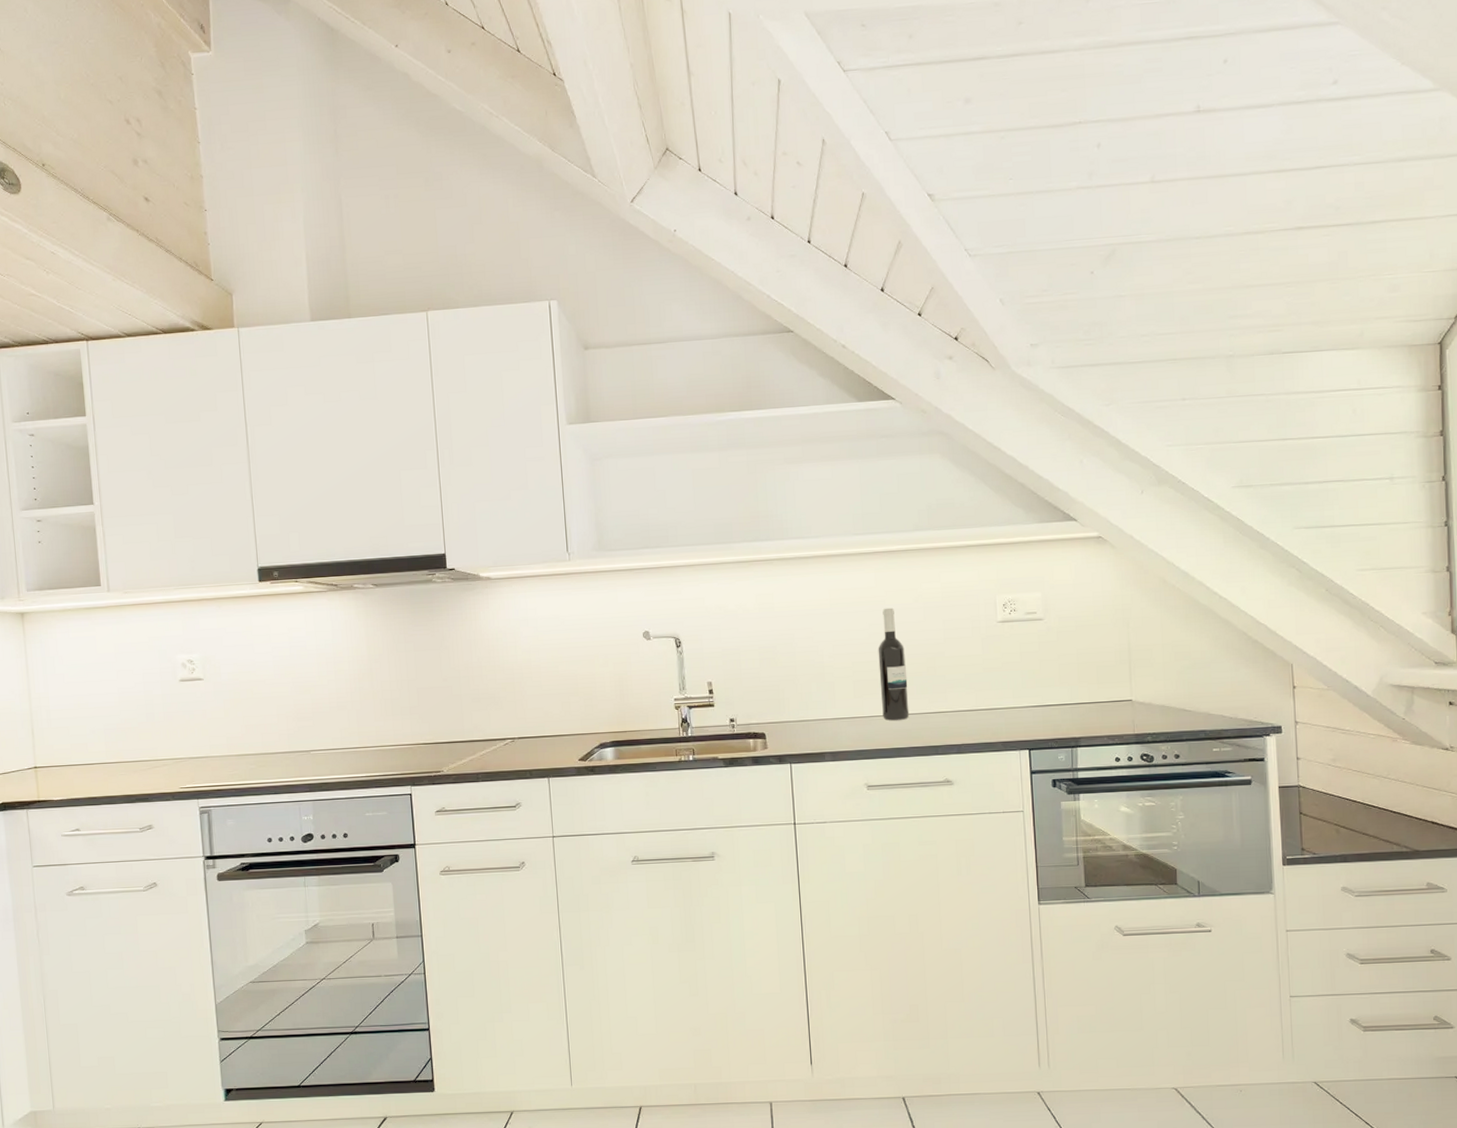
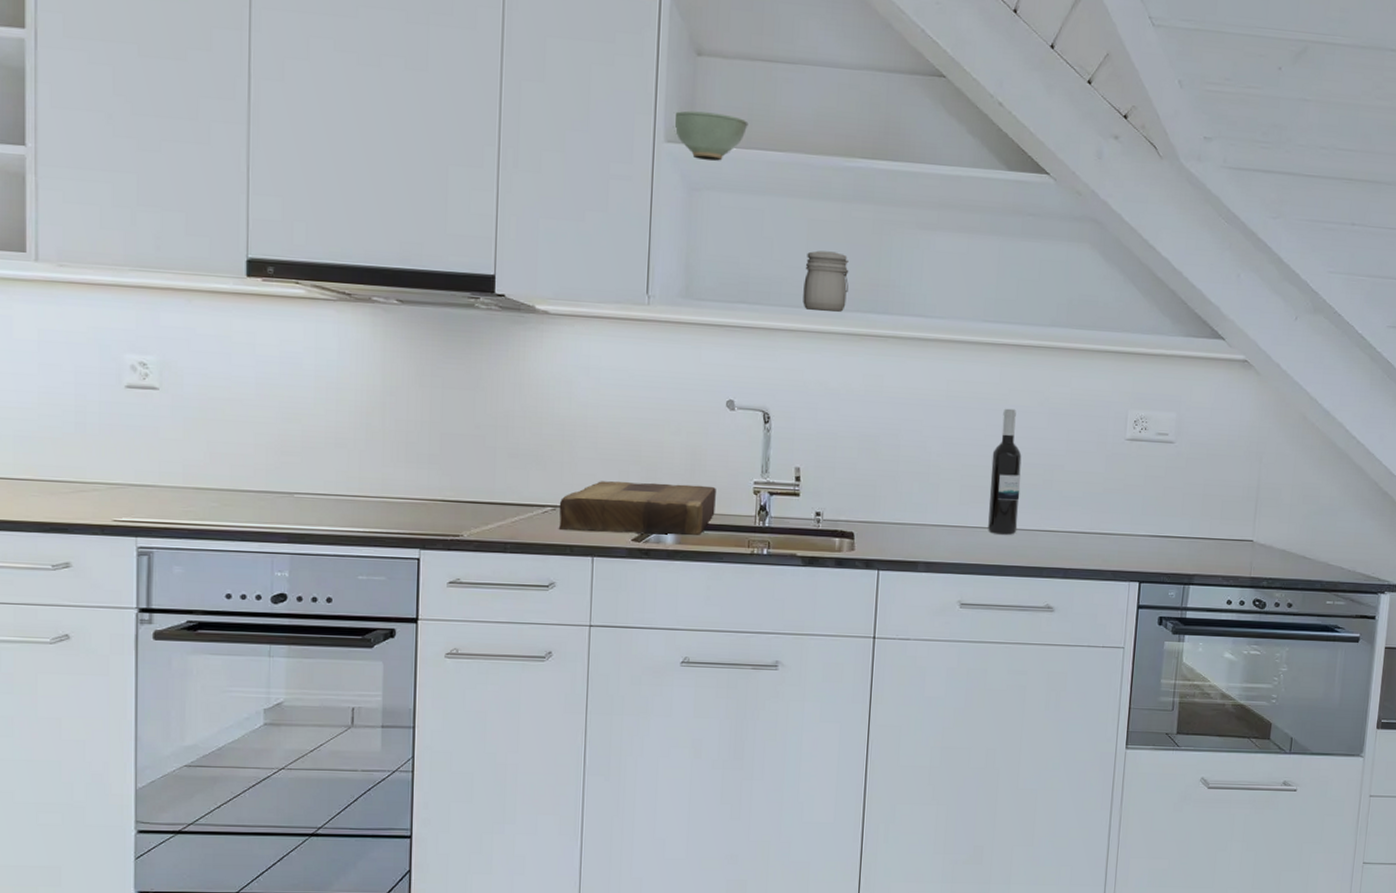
cutting board: none [516,706,645,758] -> present [558,481,716,536]
bowl: none [571,393,633,434] -> present [673,110,749,161]
jar: none [695,494,733,547] -> present [803,250,849,313]

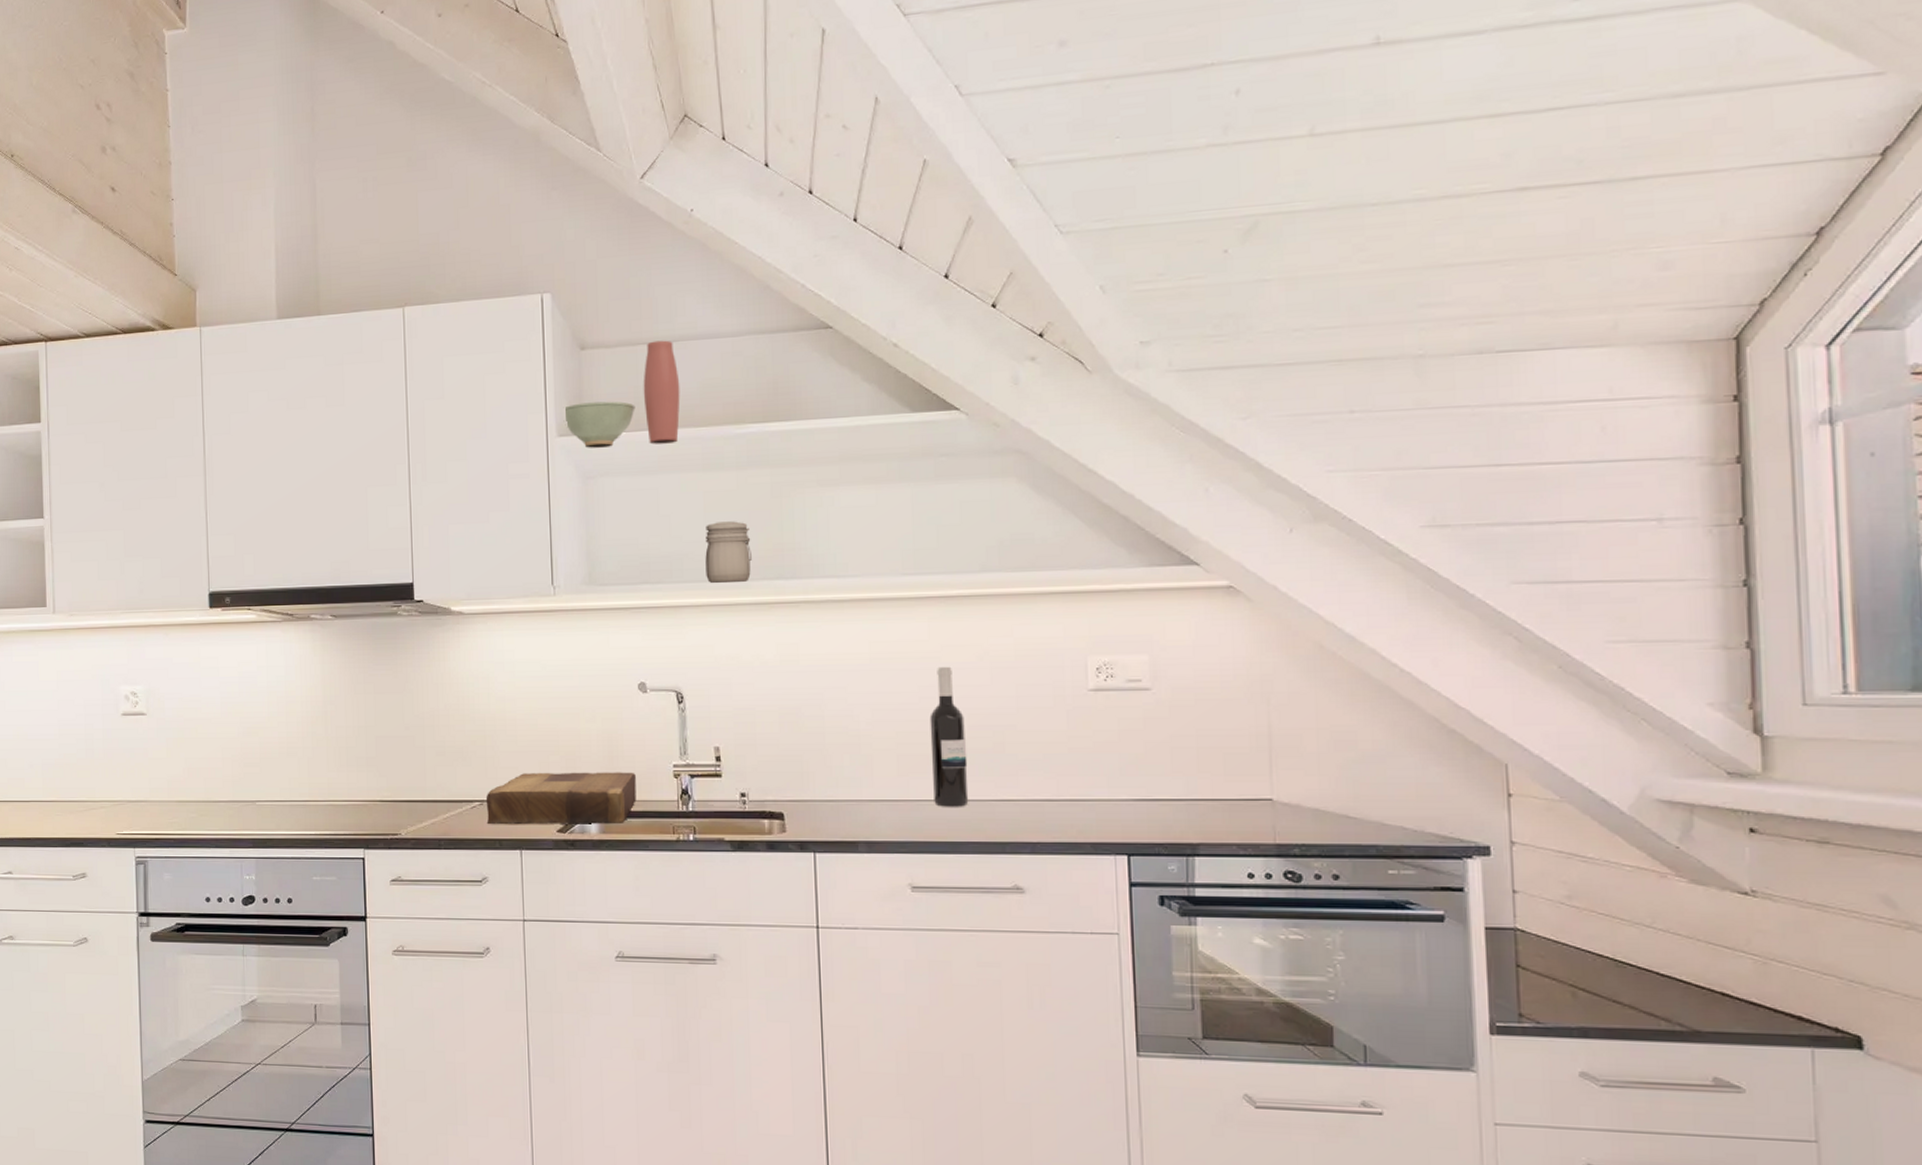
vase: none [757,59,795,167] -> present [643,340,680,445]

